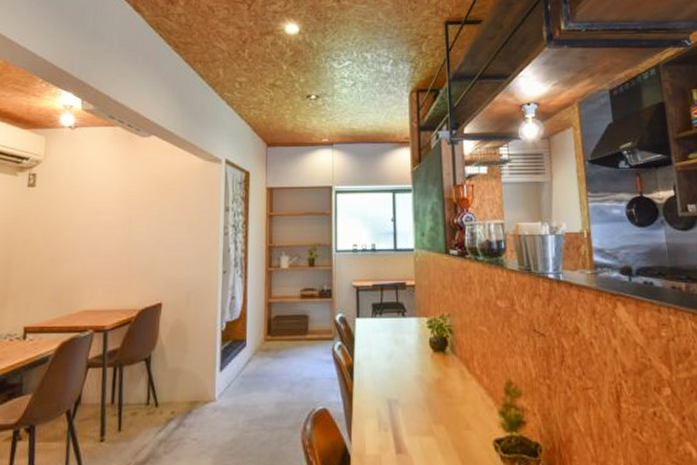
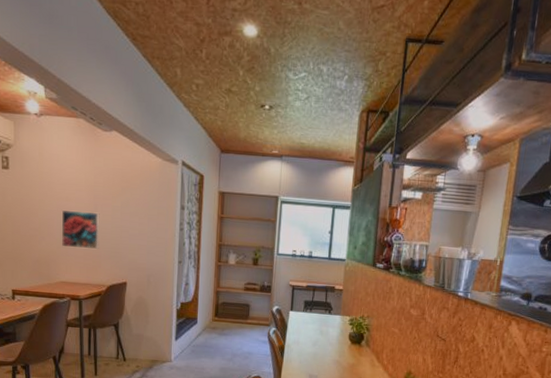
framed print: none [87,224,134,268] -> present [61,210,100,249]

